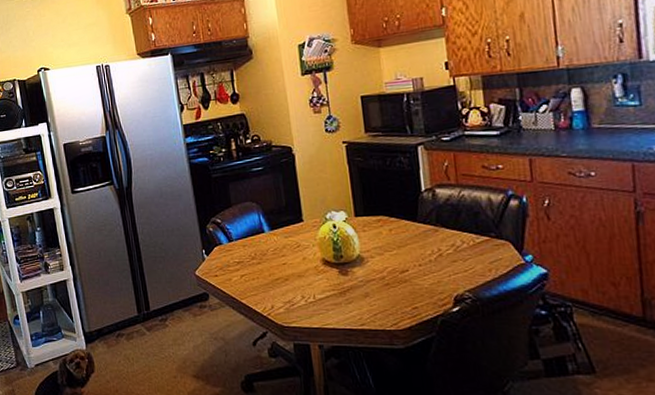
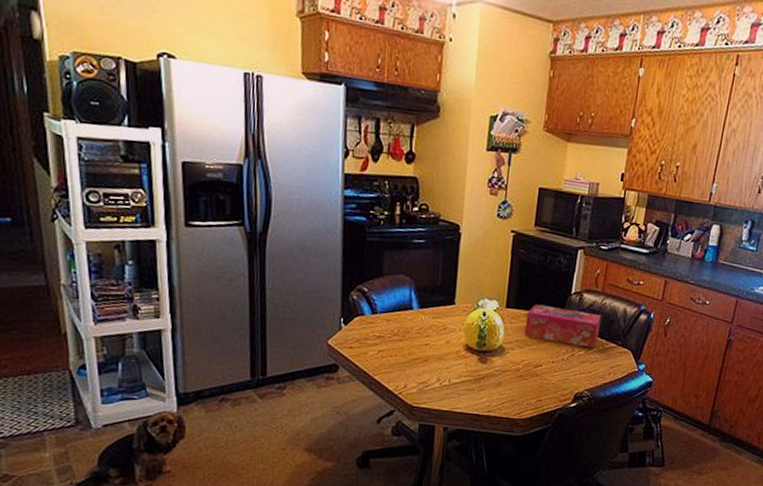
tissue box: none [378,207,466,245] -> present [524,304,602,348]

